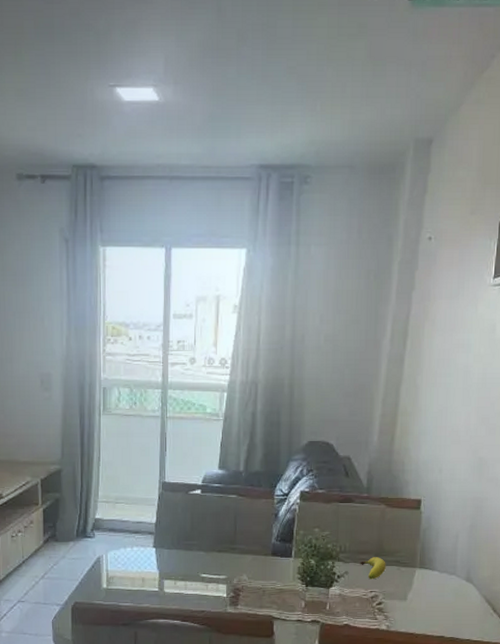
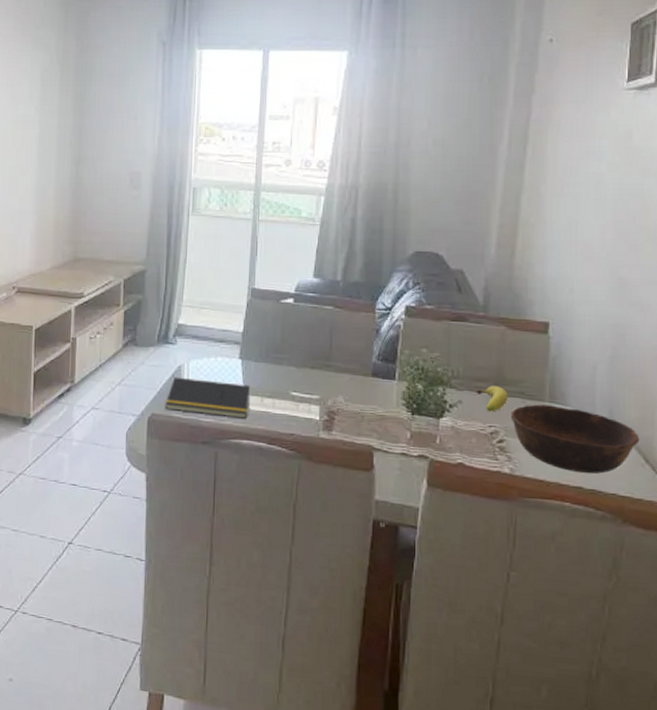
notepad: none [87,567,164,601] -> present [165,377,250,419]
bowl: none [388,570,490,625] -> present [510,404,640,474]

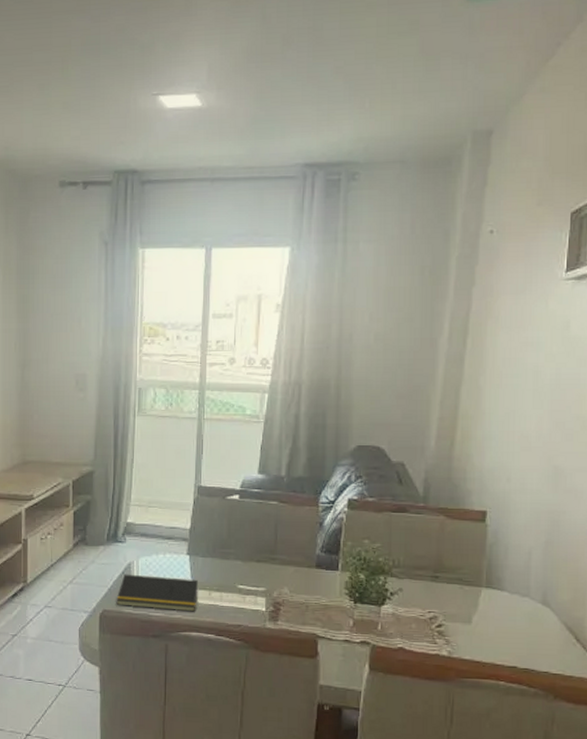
fruit: present [476,386,508,412] -> none [416,573,447,599]
bowl: present [510,404,640,474] -> none [449,590,572,654]

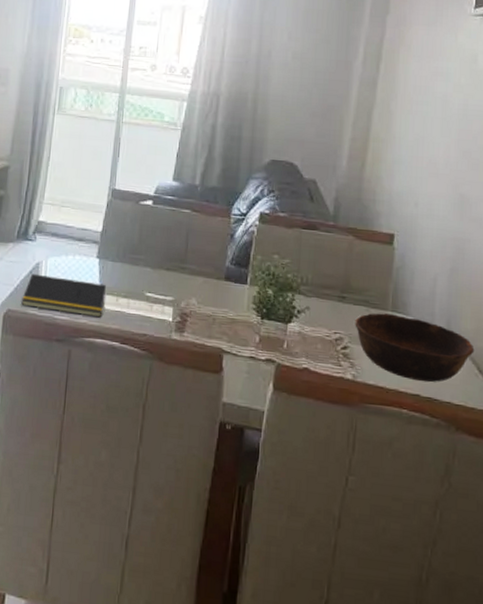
bowl: none [449,590,572,654] -> present [355,313,475,383]

